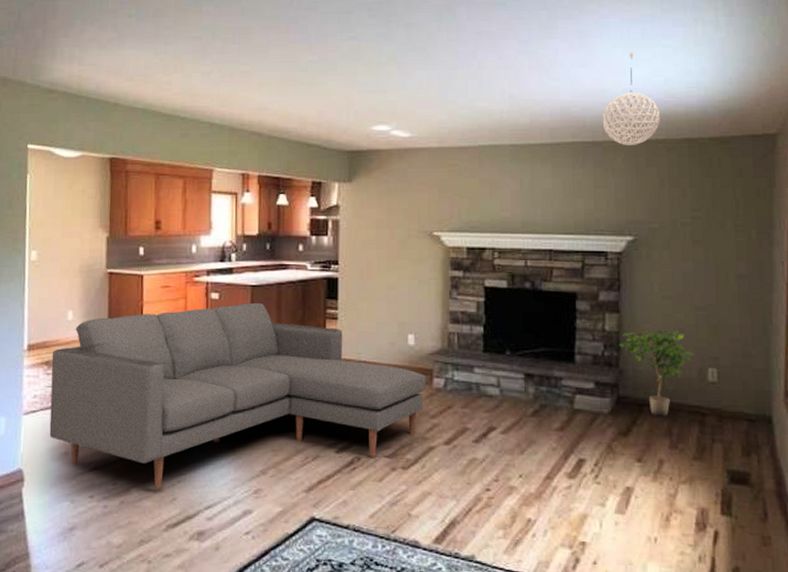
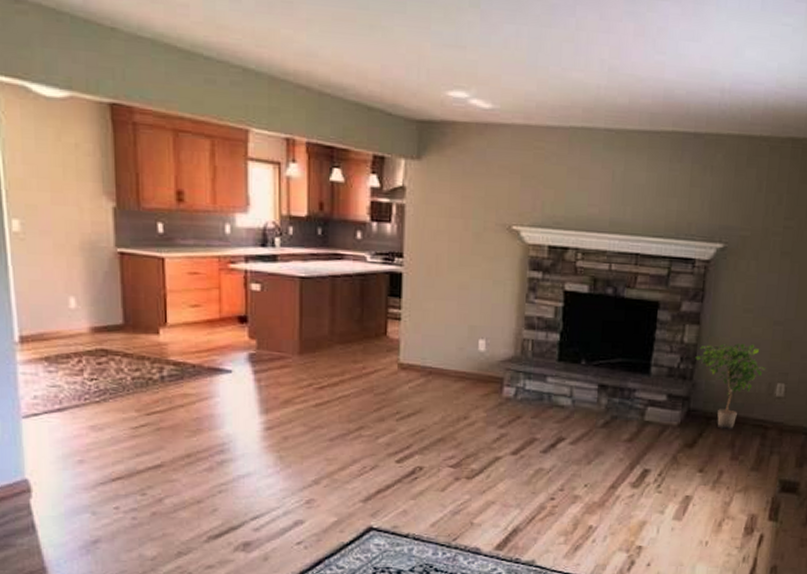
sofa: present [49,302,426,489] -> none [52,296,496,500]
pendant light: present [602,52,660,146] -> none [707,27,769,142]

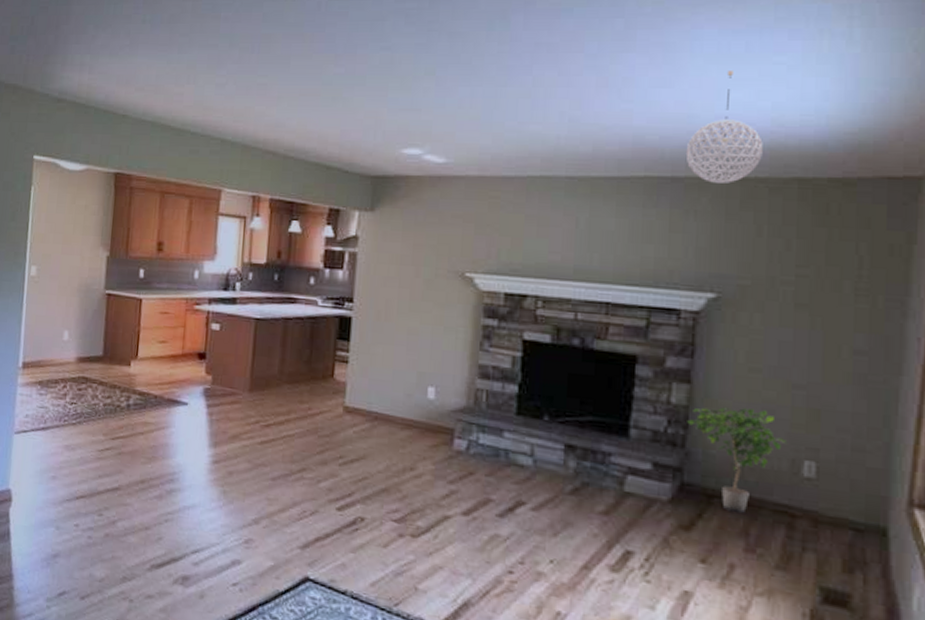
pendant light: none [707,27,769,142] -> present [685,69,763,185]

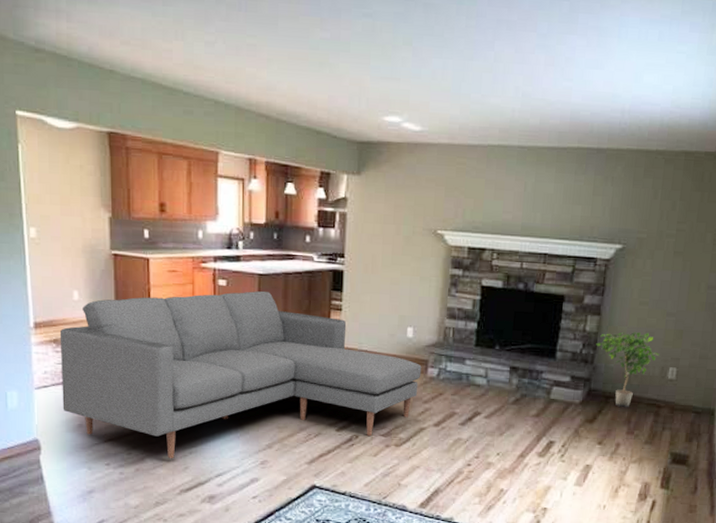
sofa: none [38,337,446,526] -> present [59,290,422,459]
pendant light: present [685,69,763,185] -> none [608,55,664,156]

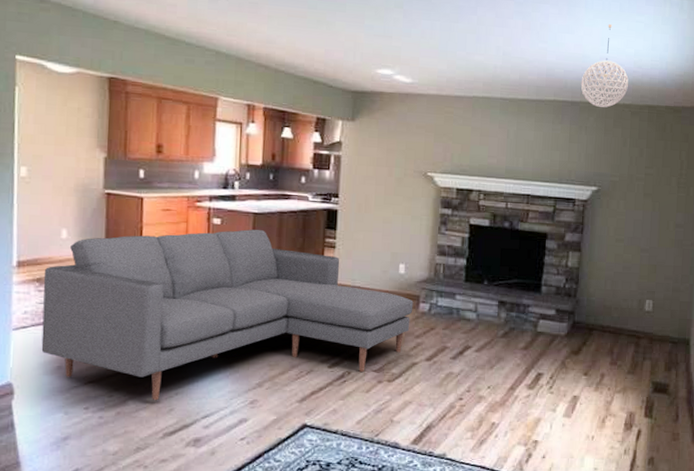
potted plant: present [596,332,661,408] -> none [578,267,637,339]
pendant light: none [608,55,664,156] -> present [580,23,628,108]

